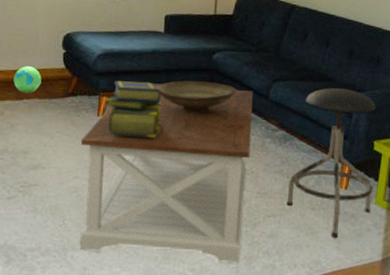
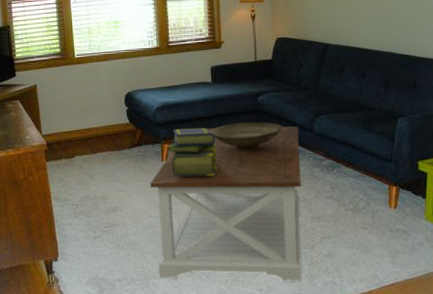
ball: present [13,66,42,94] -> none [87,124,111,148]
stool: present [286,88,376,237] -> none [340,116,422,253]

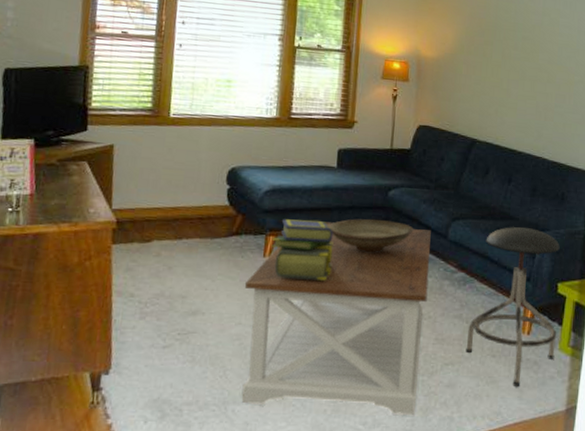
stool: none [340,116,422,253] -> present [466,227,560,386]

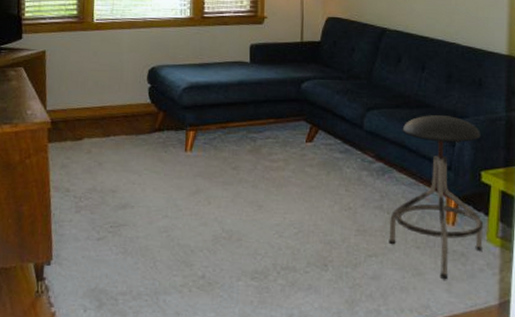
coffee table: present [241,222,431,415] -> none [169,116,347,307]
stack of books: present [271,219,334,281] -> none [192,114,251,173]
decorative bowl: present [328,218,414,252] -> none [245,112,329,144]

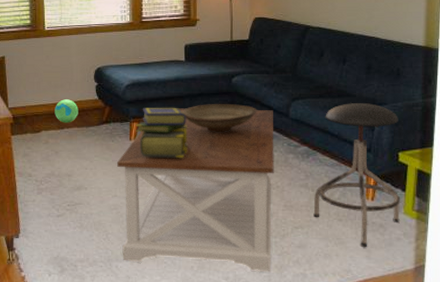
ball: none [100,102,128,130] -> present [55,99,78,123]
coffee table: none [169,116,347,307] -> present [116,108,274,271]
stack of books: none [192,114,251,173] -> present [135,107,187,158]
decorative bowl: none [245,112,329,144] -> present [182,104,257,132]

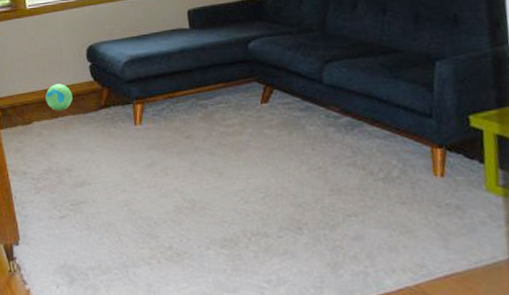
coffee table: present [116,108,274,271] -> none [122,77,322,271]
stack of books: present [135,107,187,158] -> none [139,83,204,144]
decorative bowl: present [182,104,257,132] -> none [192,73,283,108]
stool: present [313,103,401,247] -> none [366,59,482,235]

